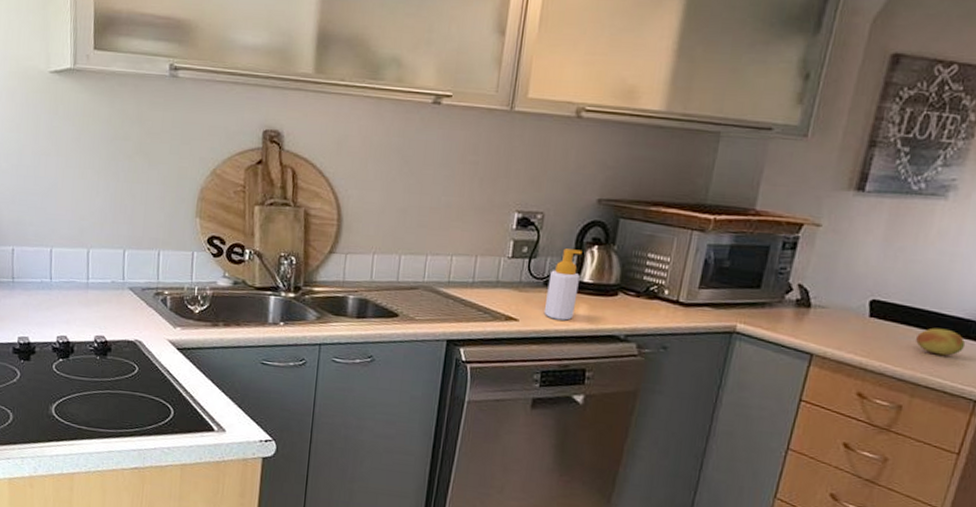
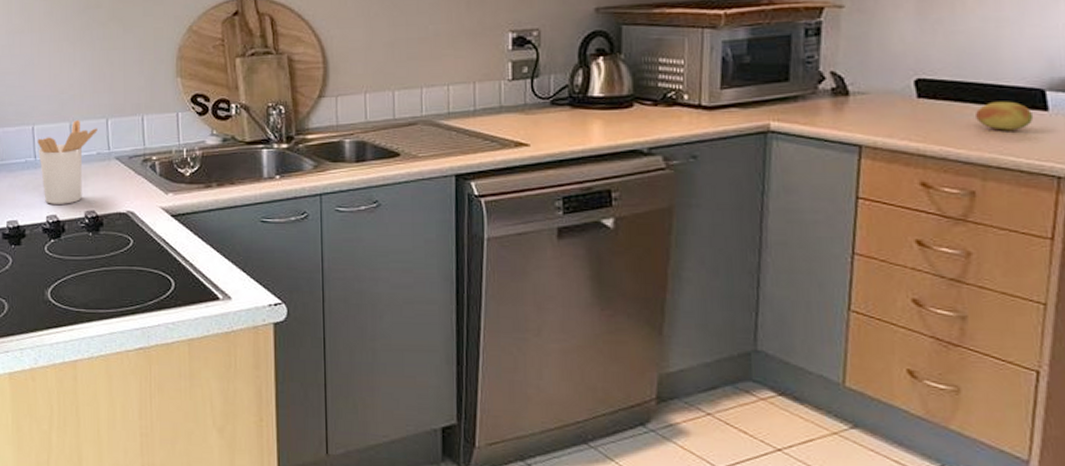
utensil holder: none [54,247,114,327] -> present [37,119,98,204]
soap bottle: present [543,248,582,321] -> none [555,63,589,140]

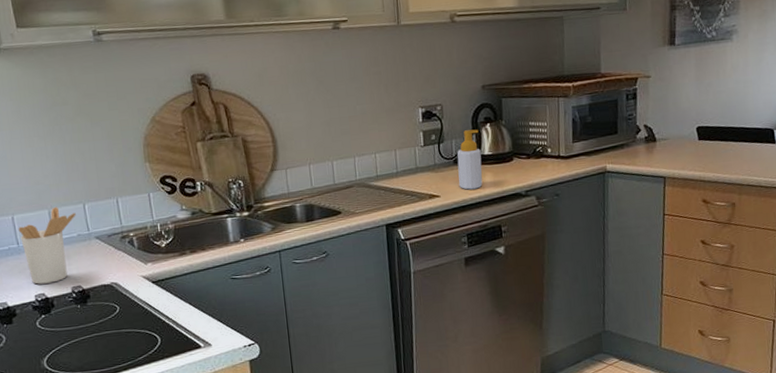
soap bottle: none [555,63,589,140] -> present [457,129,483,190]
fruit: present [976,101,1034,131] -> none [734,138,768,160]

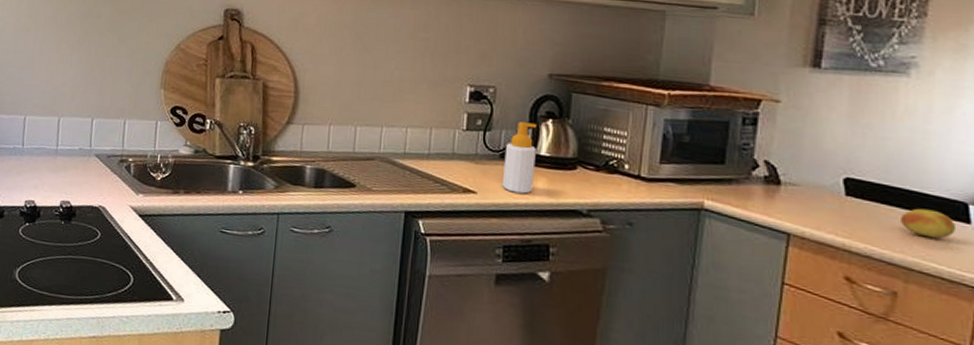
utensil holder: present [18,206,76,284] -> none [26,115,83,192]
fruit: none [734,138,768,160] -> present [901,208,957,239]

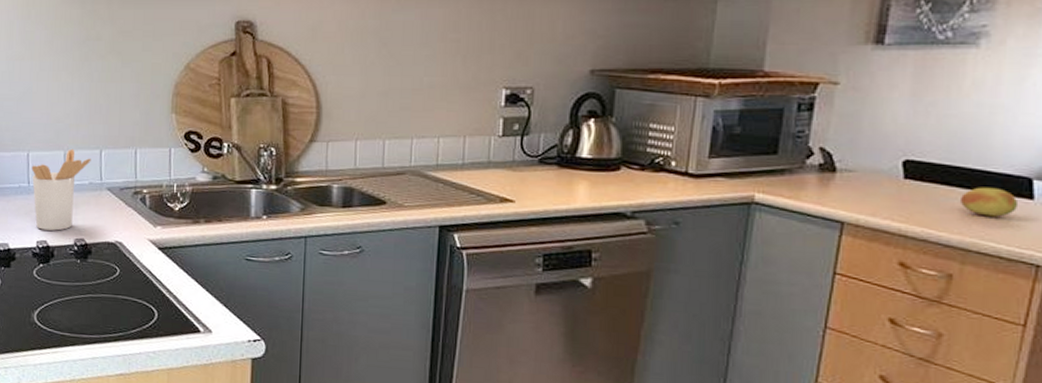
utensil holder: none [26,115,83,192] -> present [31,148,91,231]
soap bottle: present [502,122,537,194] -> none [541,123,578,199]

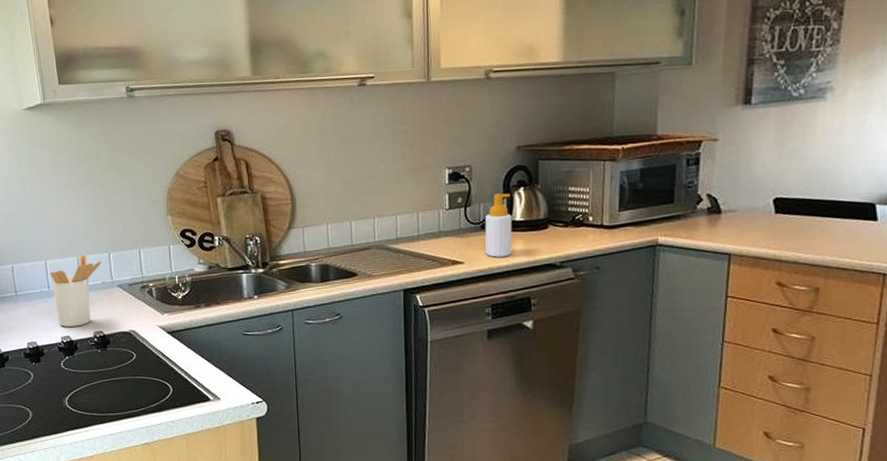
soap bottle: none [541,123,578,199] -> present [485,193,512,258]
fruit: present [961,187,1019,217] -> none [821,214,866,238]

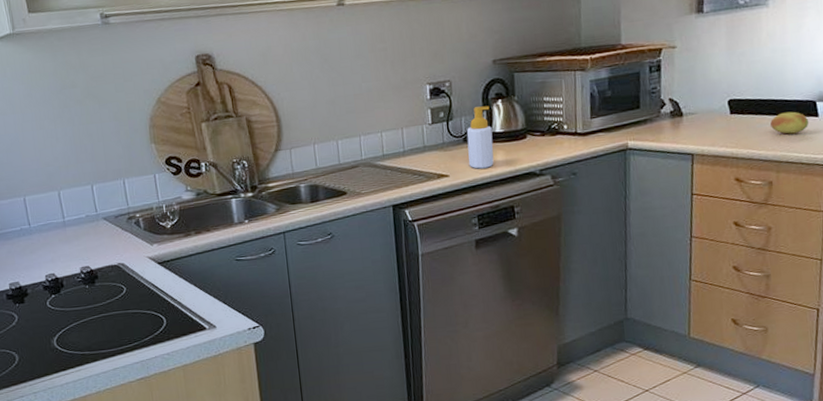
utensil holder: present [50,254,102,327] -> none [30,187,84,265]
fruit: none [821,214,866,238] -> present [770,111,809,135]

